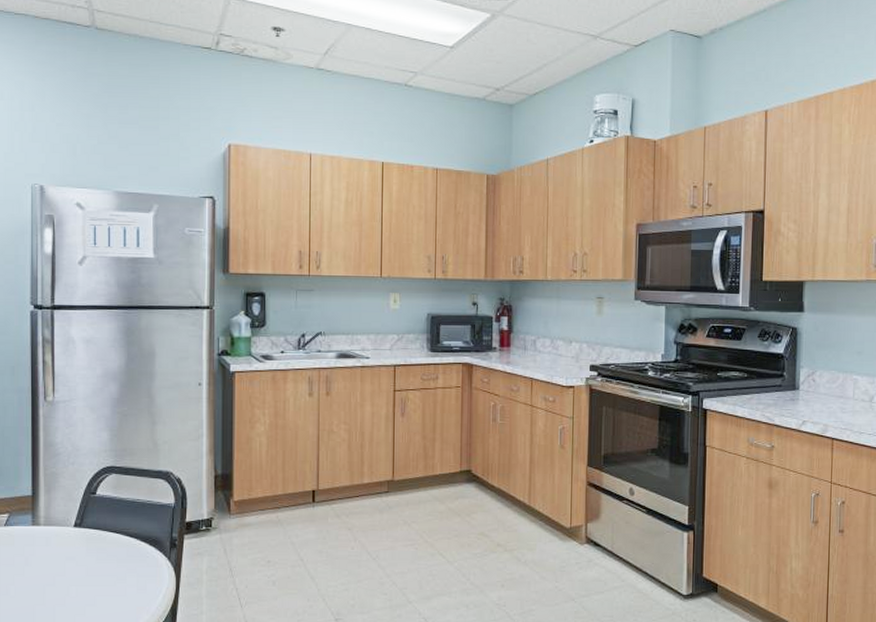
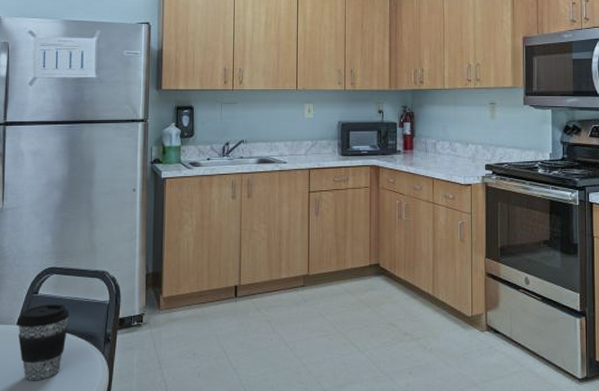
coffee cup: none [73,505,132,585] -> present [16,304,70,380]

